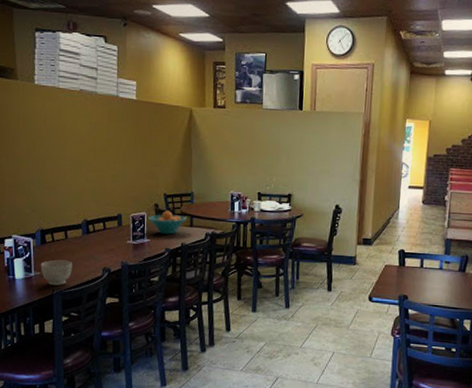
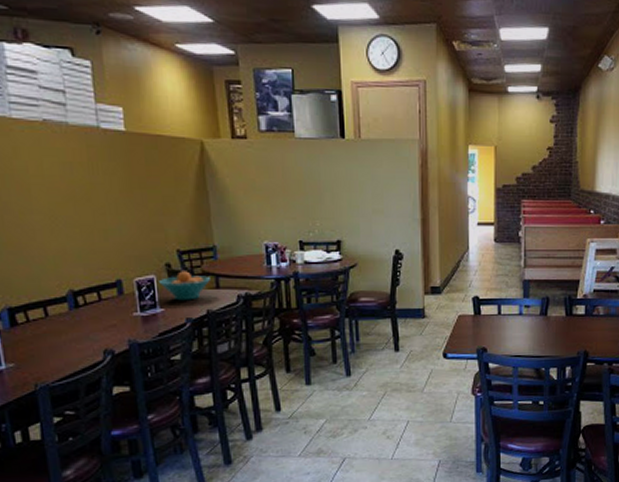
bowl: present [40,259,72,285] -> none [12,344,60,378]

